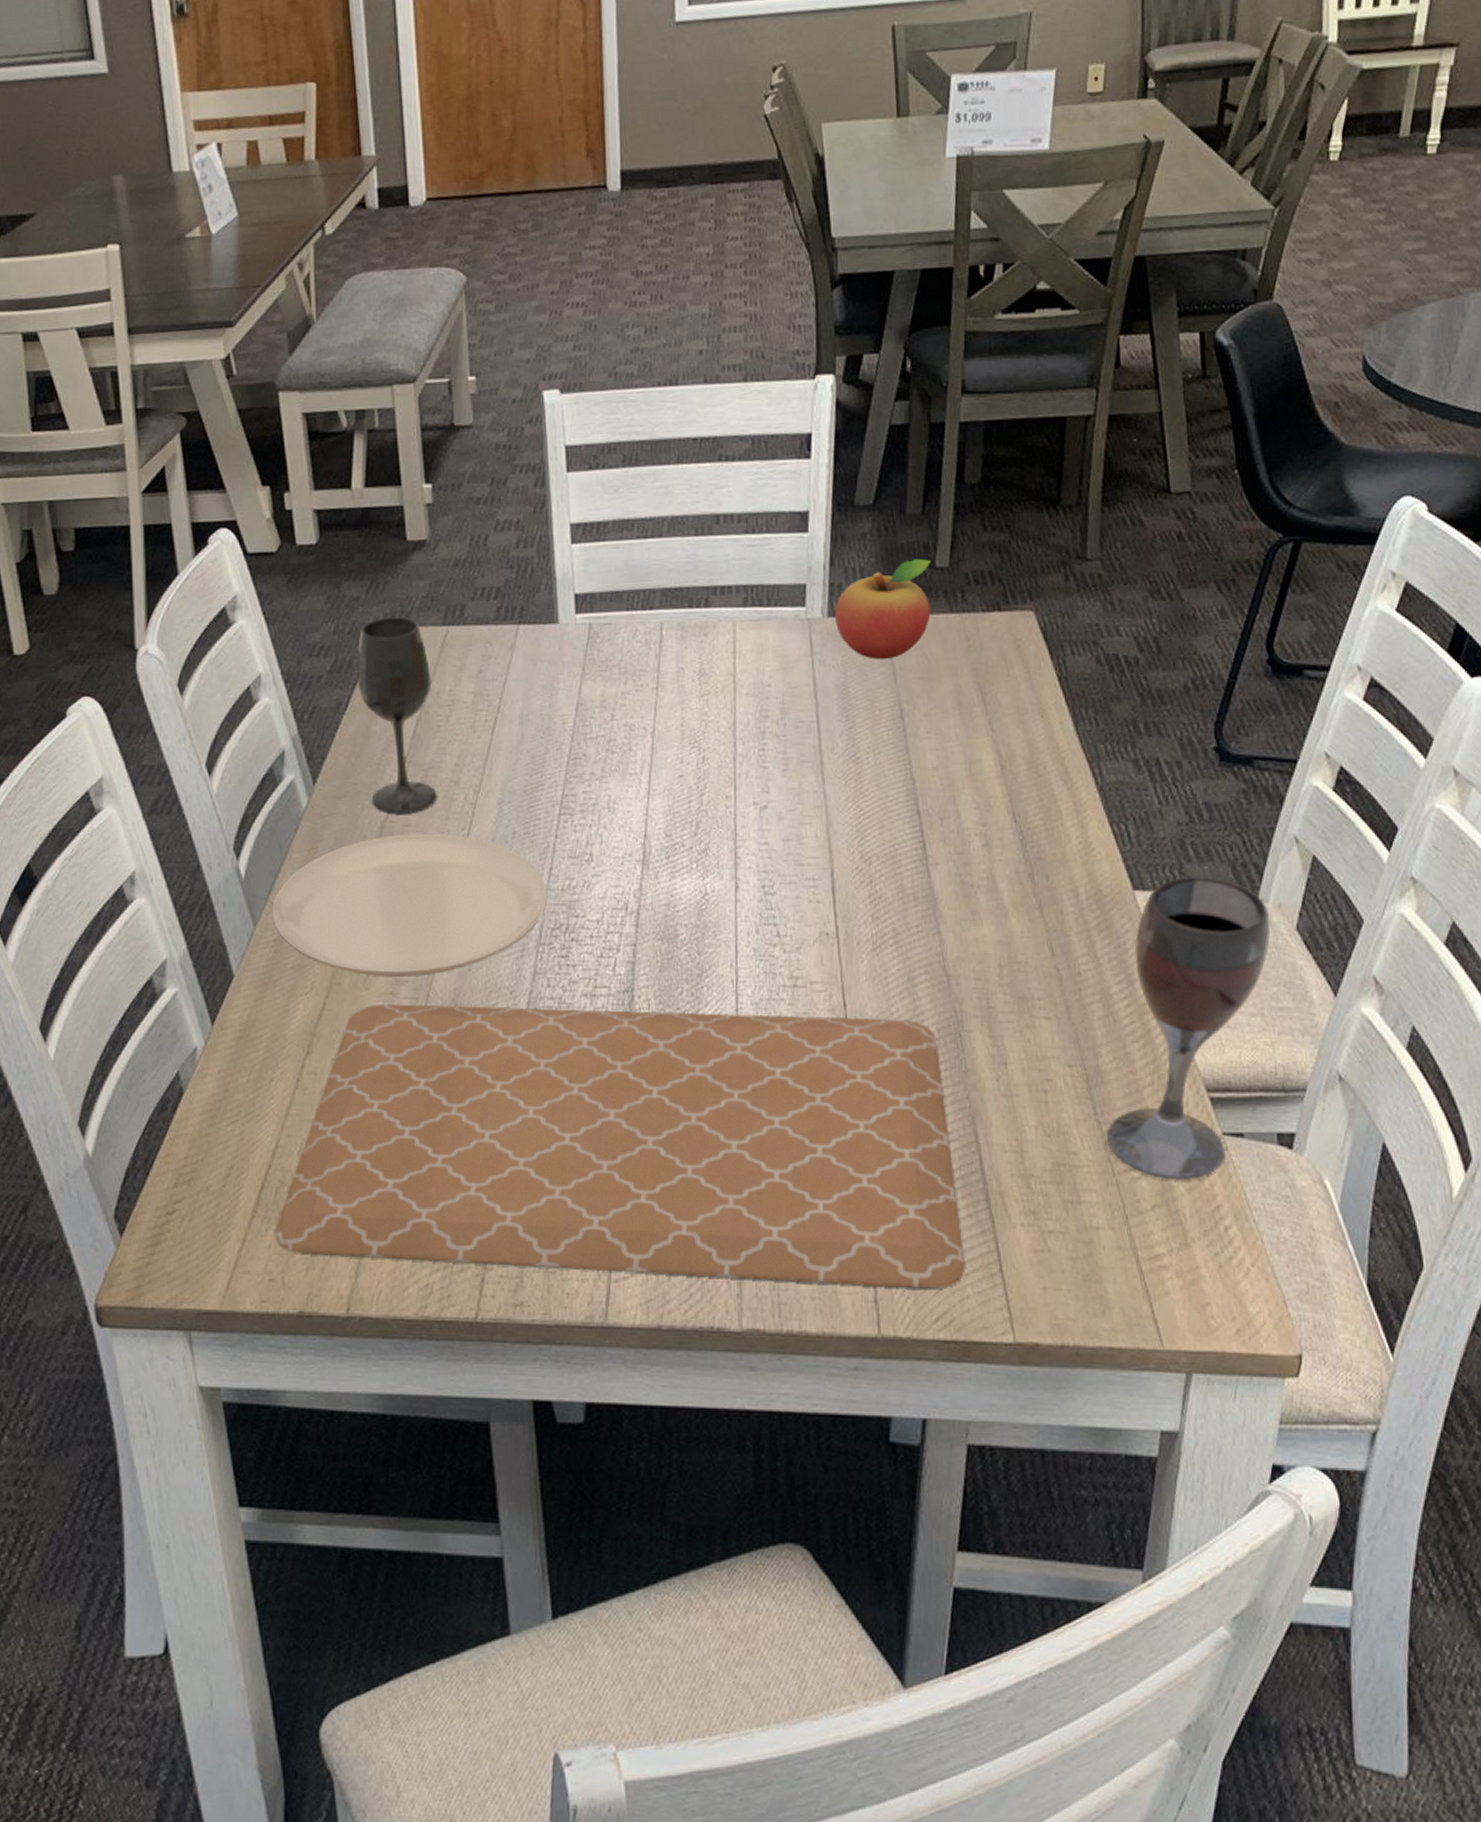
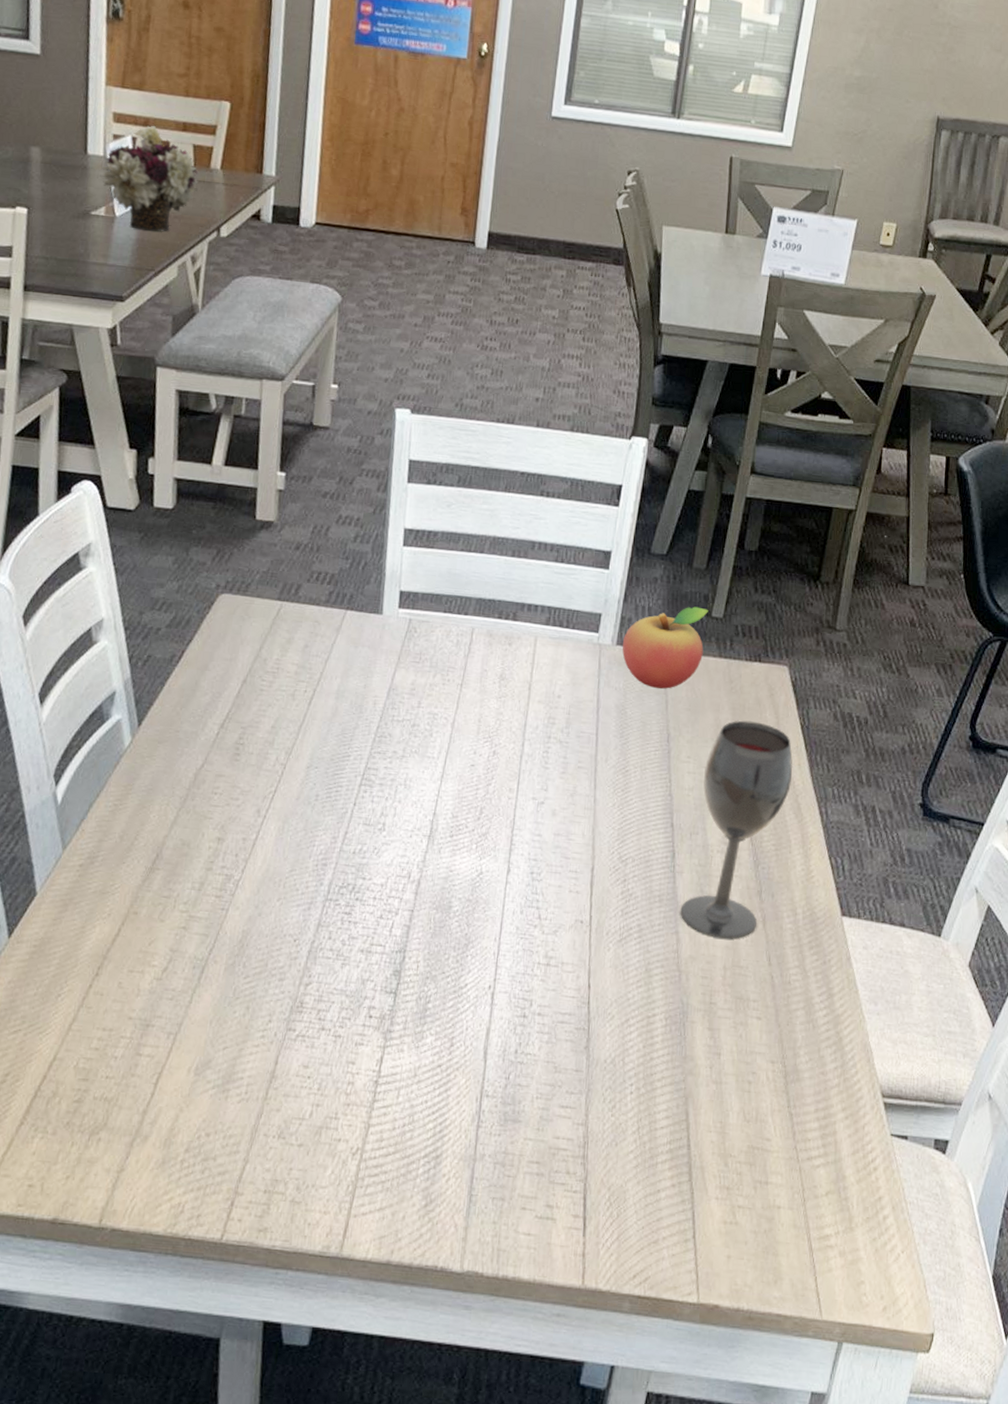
flower arrangement: none [189,125,294,244] -> present [100,125,199,231]
plate: present [272,833,548,977] -> none [82,783,340,916]
placemat: present [275,1003,965,1289] -> none [41,936,665,1249]
wine glass: present [357,616,438,813] -> none [190,584,261,765]
wine glass: none [939,680,1054,933] -> present [680,720,793,939]
cup: present [1106,875,1271,1181] -> none [795,910,949,1173]

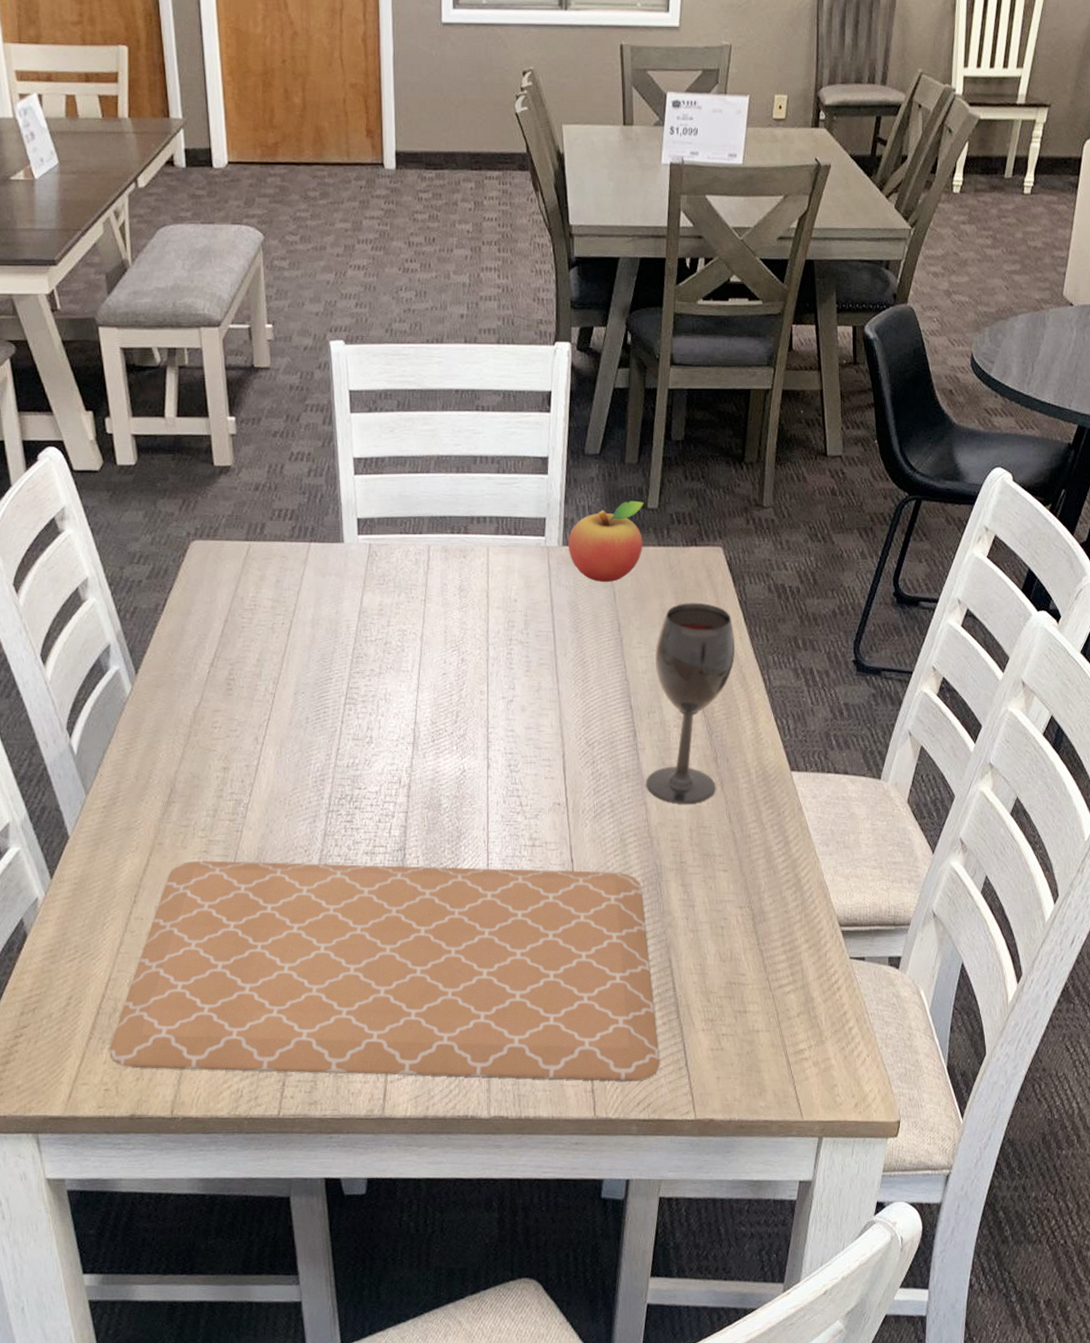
placemat: none [41,936,665,1249] -> present [109,860,660,1081]
flower arrangement: present [100,125,199,231] -> none [13,79,110,190]

